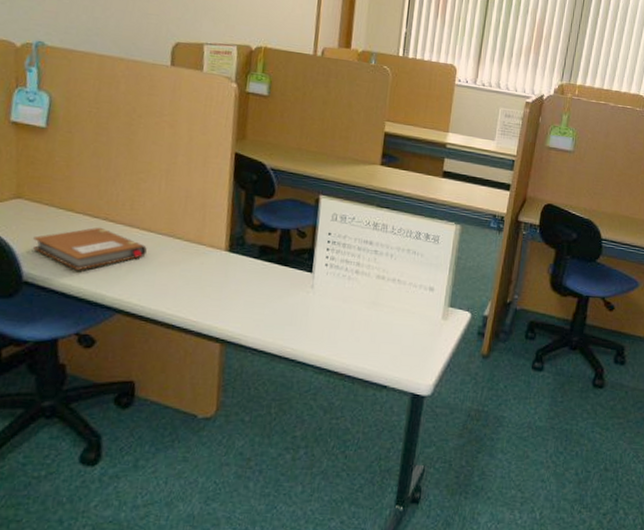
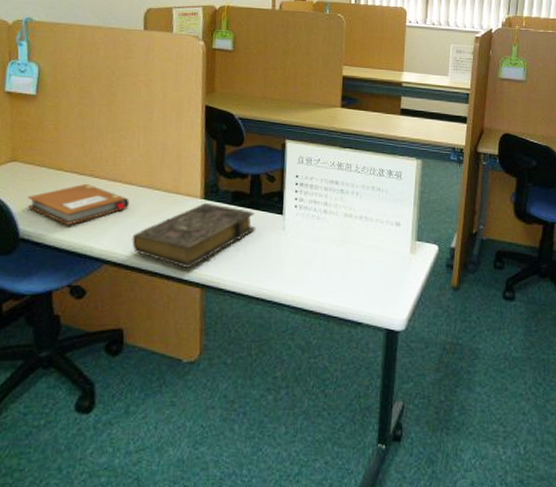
book: none [148,255,283,322] -> present [132,202,256,268]

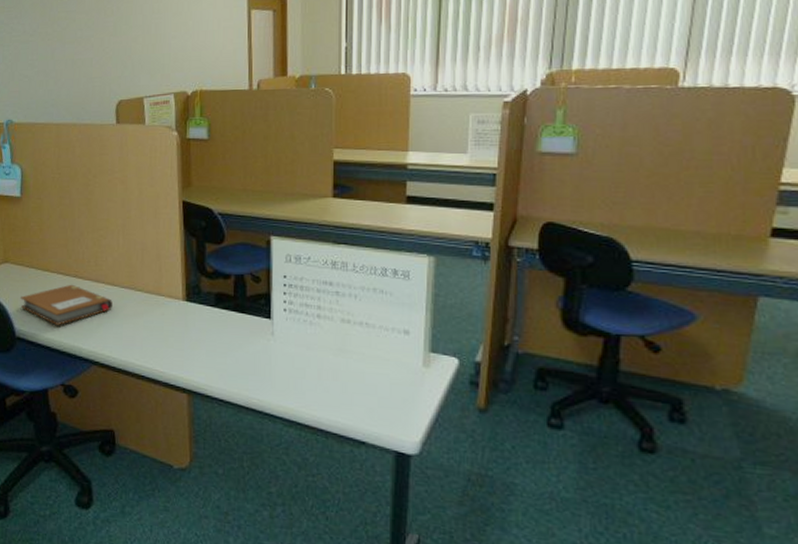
book: present [132,202,256,268] -> none [117,304,243,372]

